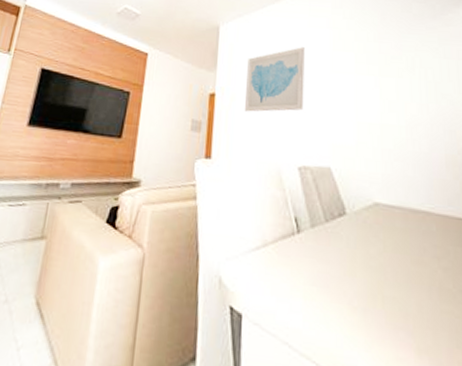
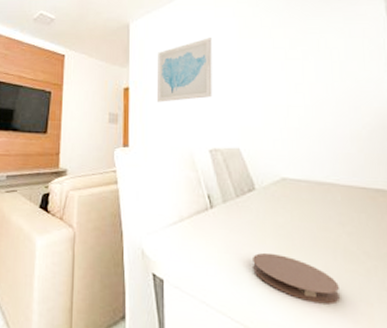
coaster: none [342,286,435,351] -> present [253,252,340,305]

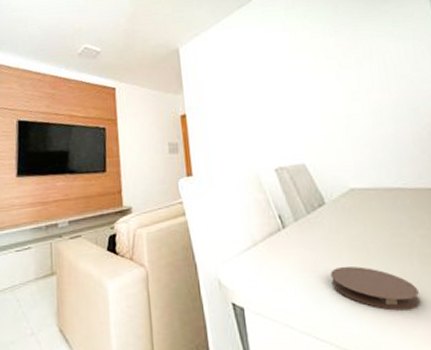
wall art: present [157,38,212,102] -> none [211,54,272,126]

